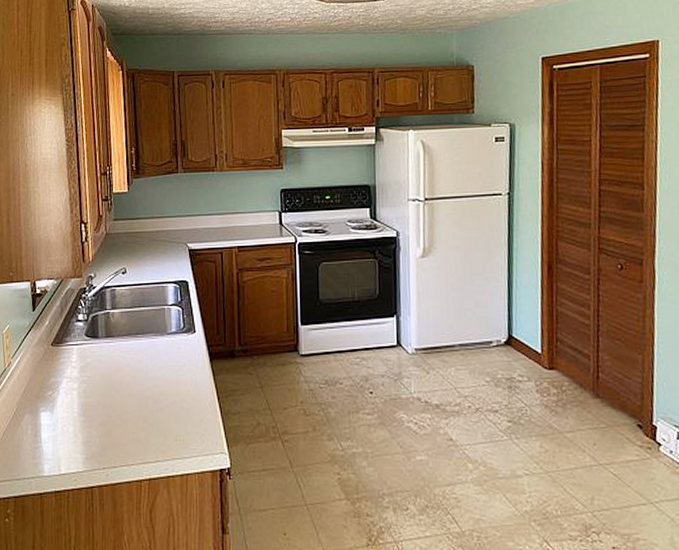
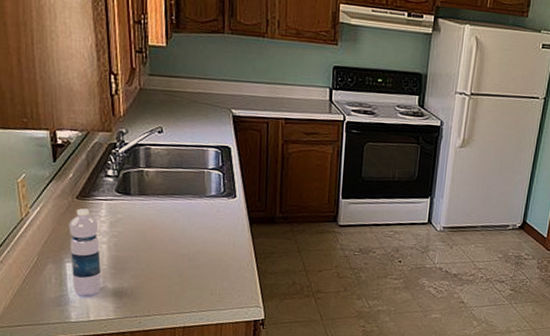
water bottle: none [44,355,73,447] -> present [68,208,102,296]

